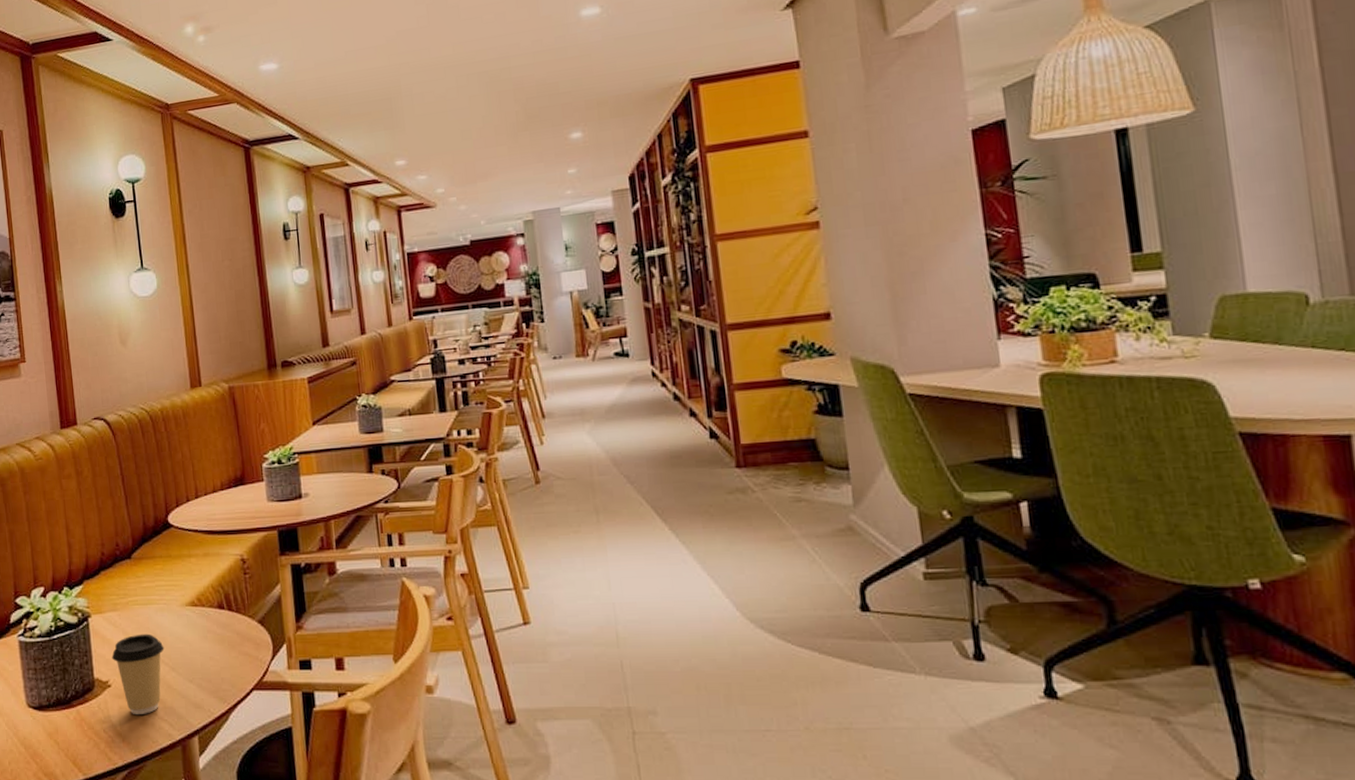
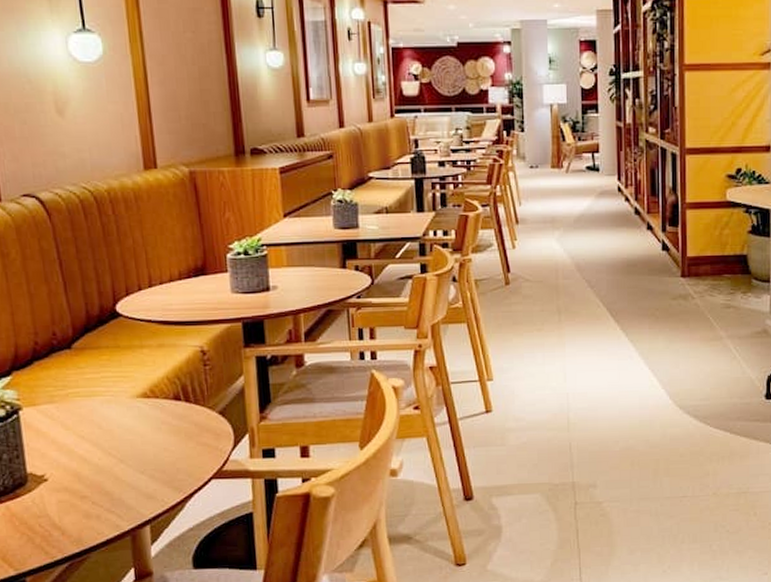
coffee cup: present [112,633,165,714] -> none [48,426,112,507]

